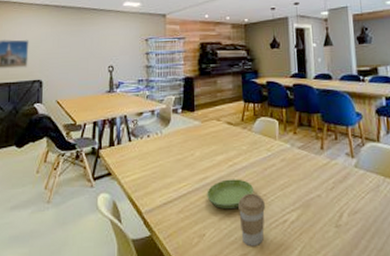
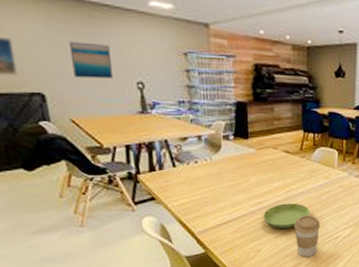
wall art: none [64,38,92,66] -> present [68,41,113,79]

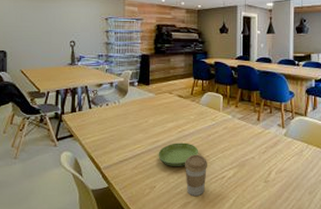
wall art: present [68,41,113,79] -> none [27,13,54,39]

